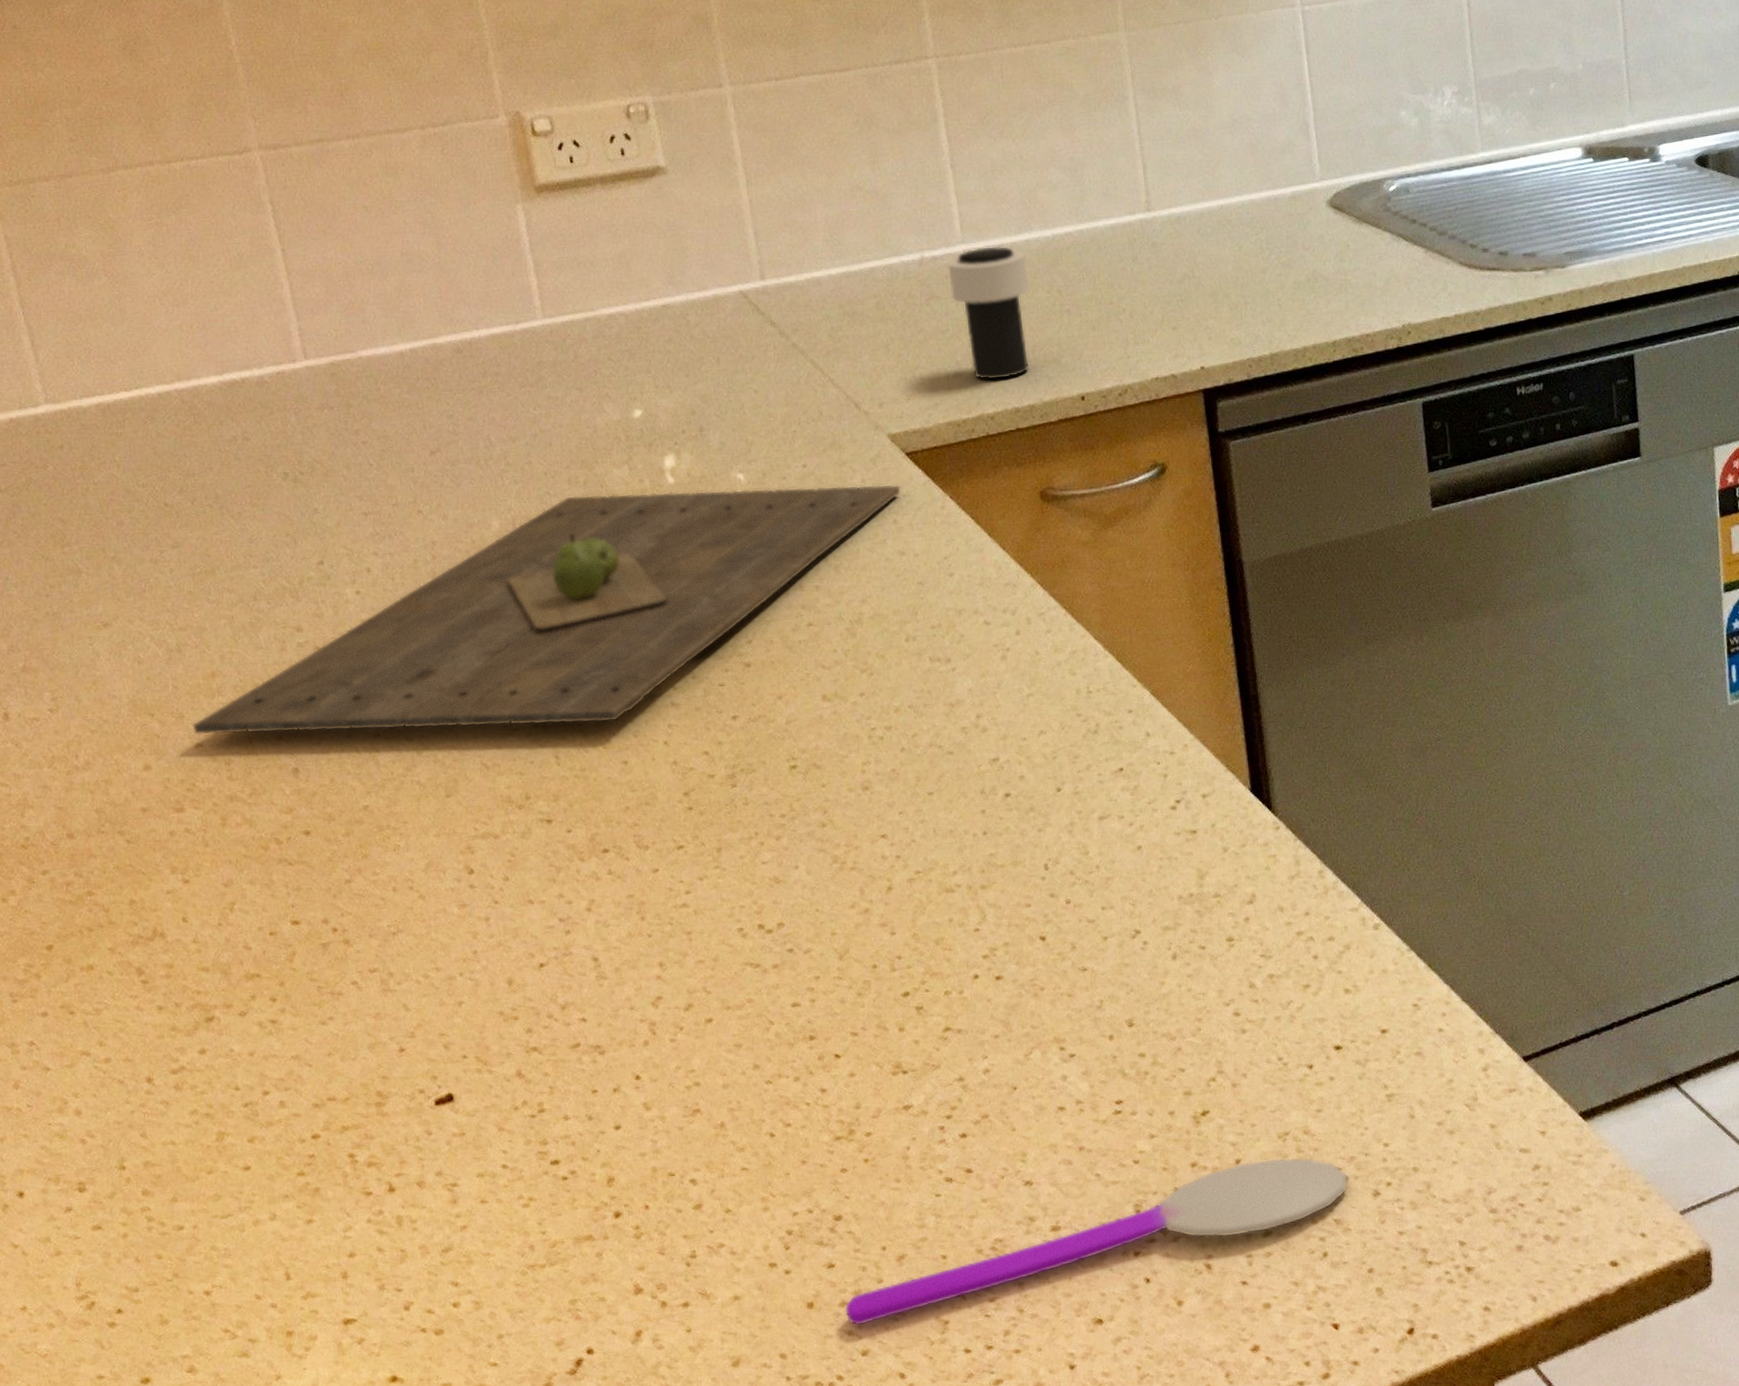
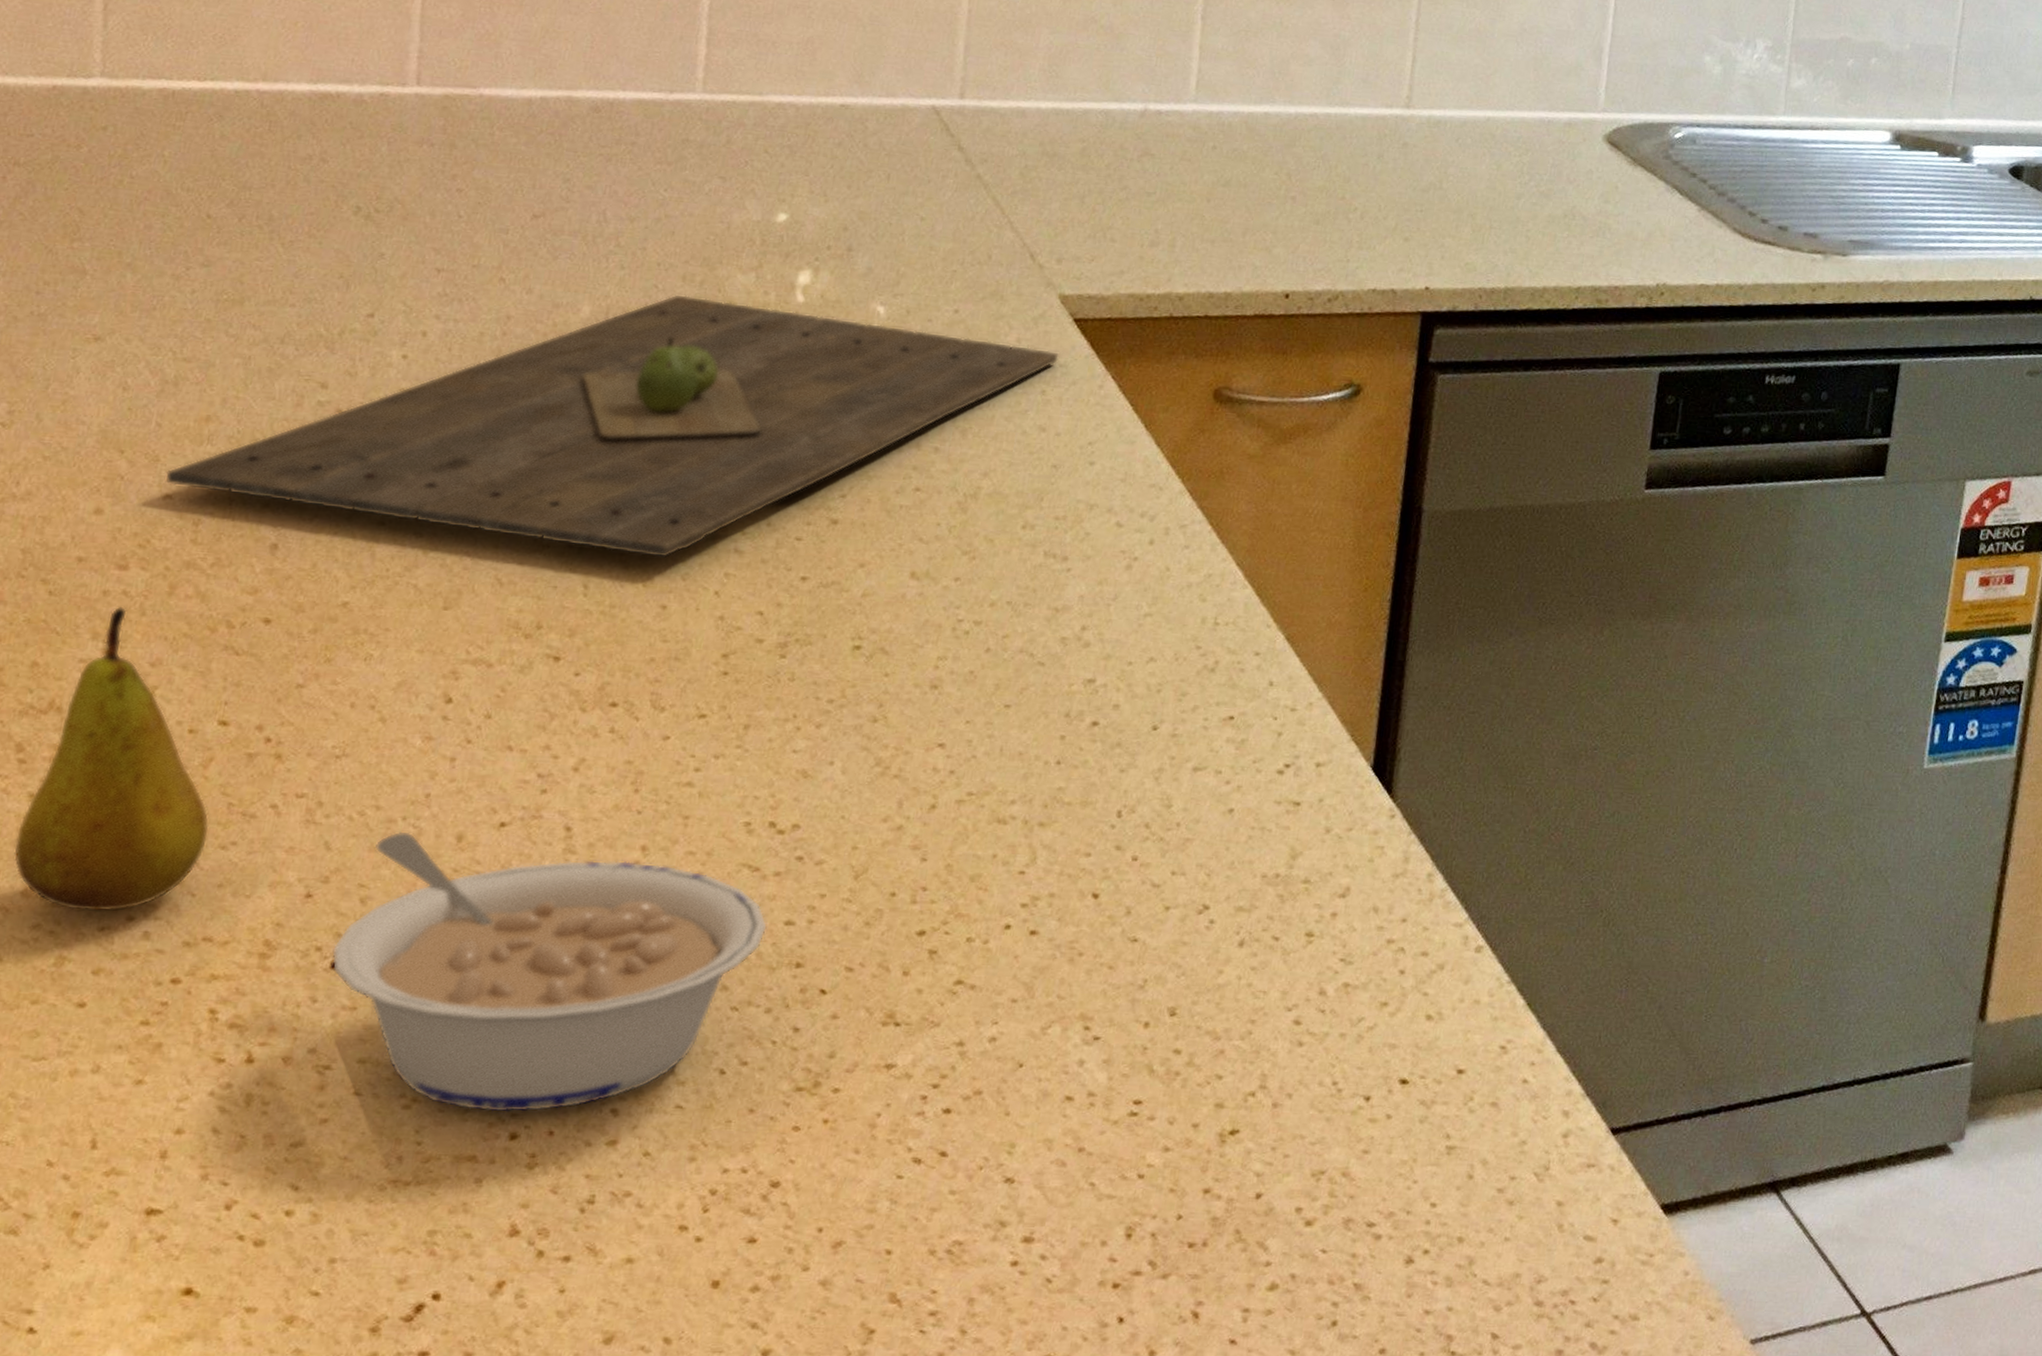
fruit: none [156,842,310,1095] -> present [13,606,210,913]
legume: none [432,974,779,1200] -> present [331,831,768,1113]
spoon: present [844,1157,1349,1326] -> none [754,1198,1382,1318]
cup: present [946,246,1030,380] -> none [1166,110,1262,259]

